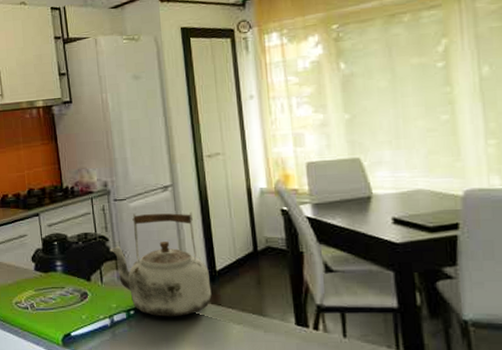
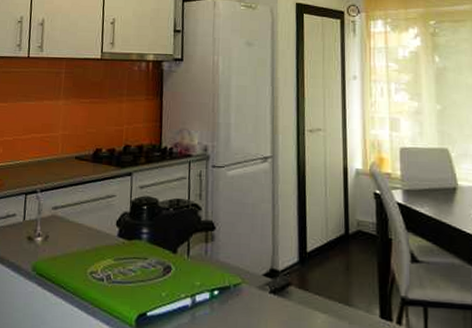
kettle: present [109,211,212,317] -> none [200,183,300,301]

